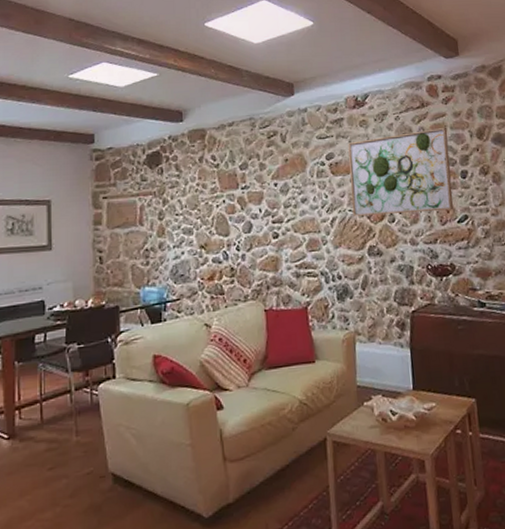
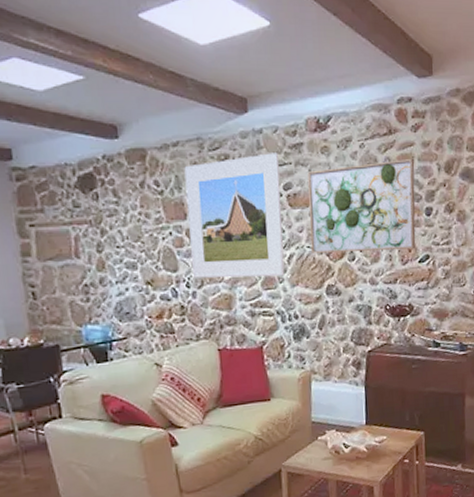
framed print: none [238,128,328,242] -> present [184,153,285,278]

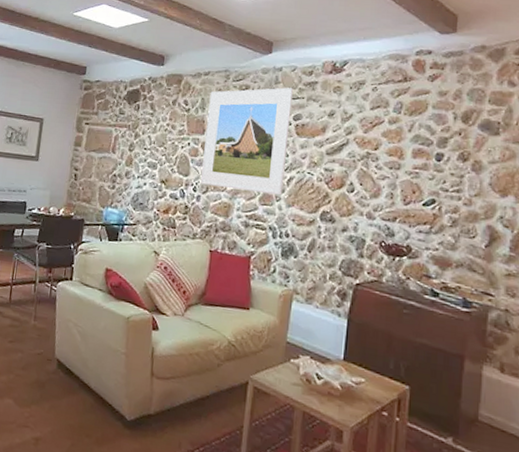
wall art: present [307,158,416,253] -> none [311,104,429,191]

